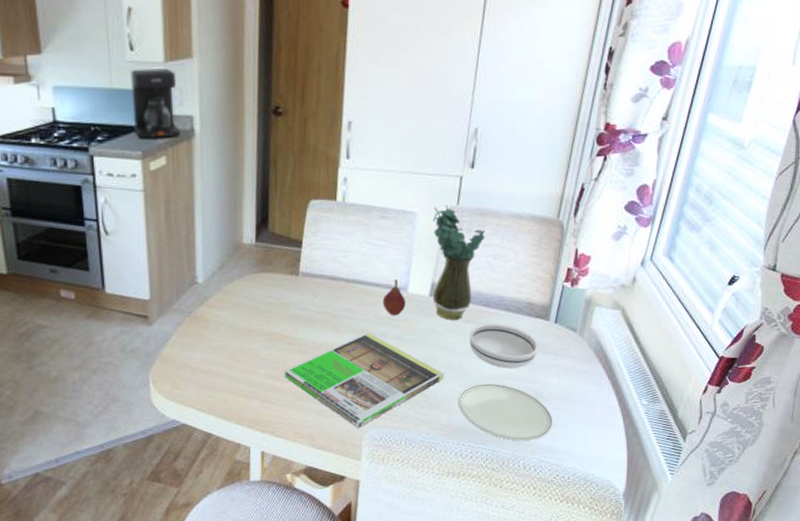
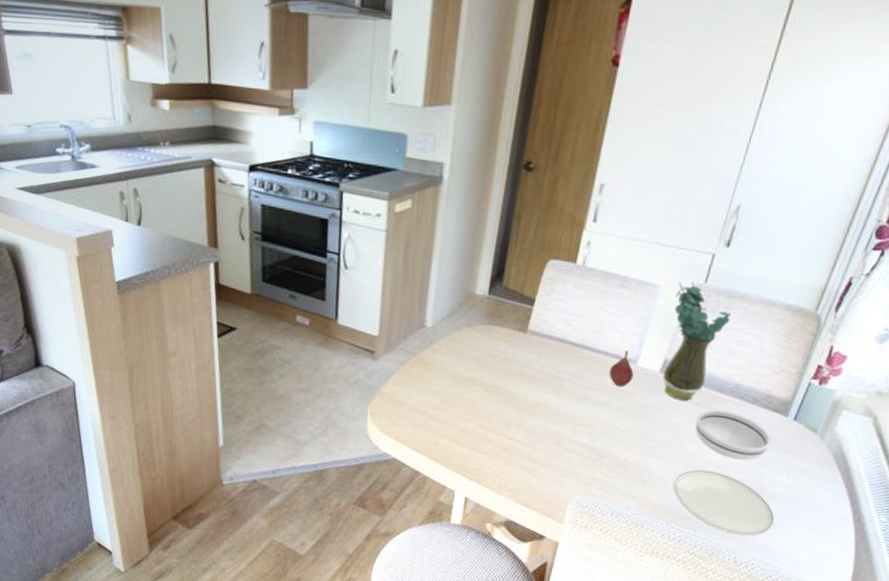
coffee maker: present [131,68,180,139] -> none [384,111,432,182]
magazine: present [284,332,444,429] -> none [498,399,663,493]

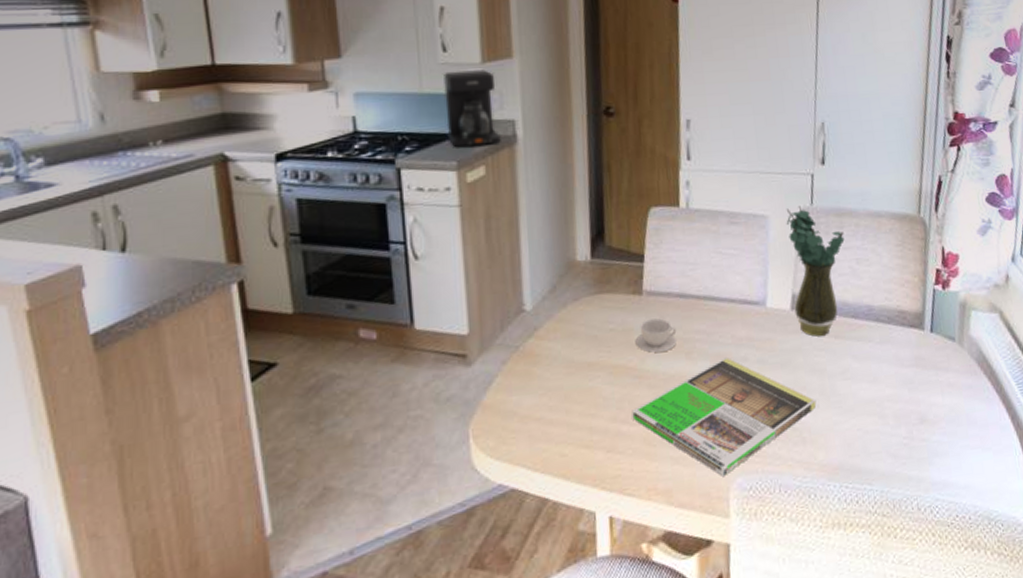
coffee maker: none [384,111,432,182] -> present [444,70,501,148]
magazine: none [498,399,663,493] -> present [632,356,817,478]
teacup: none [512,354,551,383] -> present [635,318,677,353]
fruit: present [608,351,634,387] -> none [739,293,766,336]
plate: present [672,469,775,537] -> none [834,408,944,478]
bowl: present [695,409,772,460] -> none [839,337,917,390]

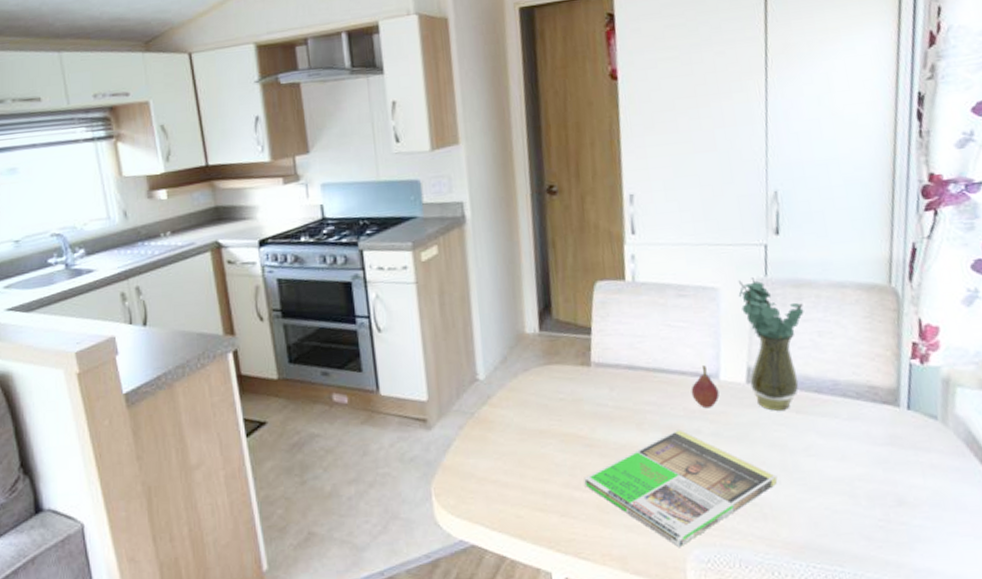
coffee maker: present [444,70,501,148] -> none [398,157,451,230]
teacup: present [635,318,677,353] -> none [585,389,627,422]
fruit: none [739,293,766,336] -> present [690,365,720,409]

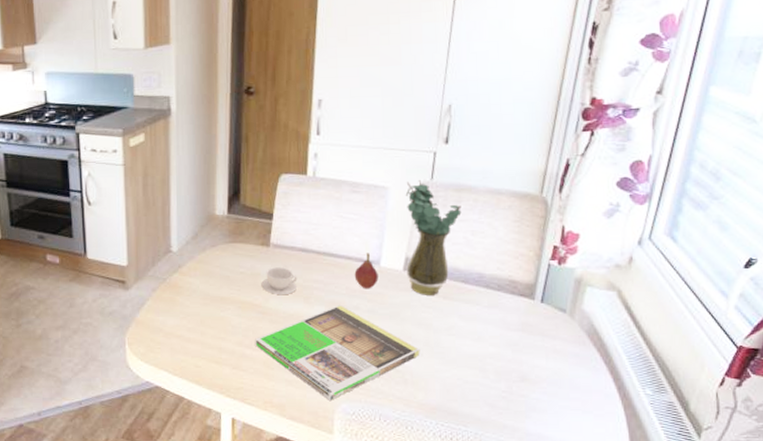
teacup: none [585,389,627,422] -> present [261,267,297,294]

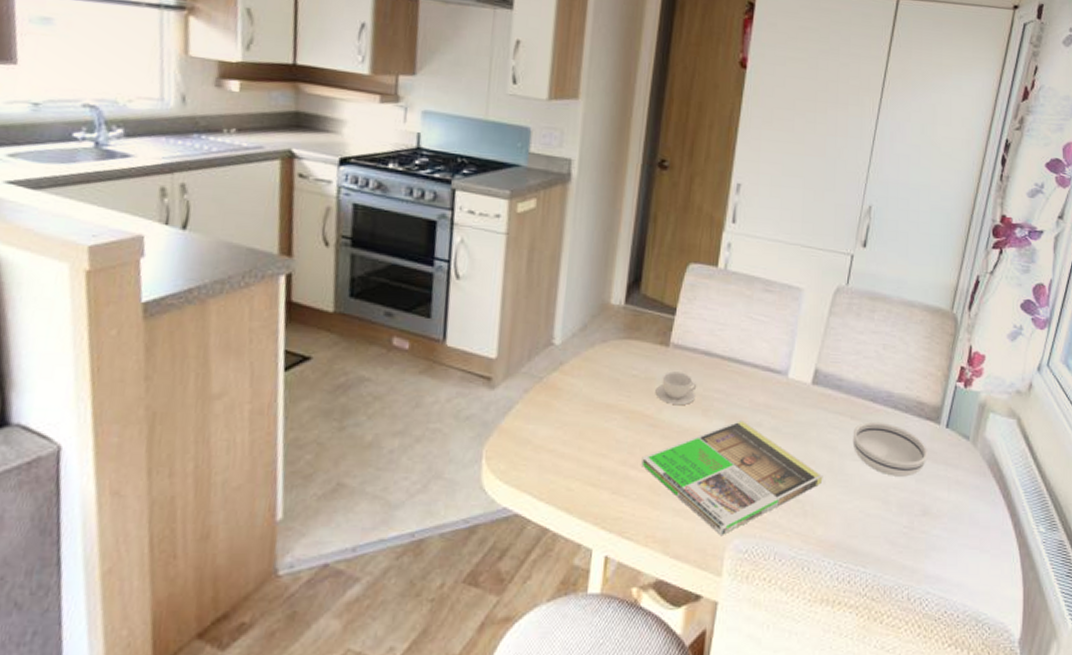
fruit: present [354,253,379,289] -> none [759,361,785,404]
vase: present [405,180,462,295] -> none [815,284,875,414]
bowl: none [446,300,523,348] -> present [852,421,928,477]

